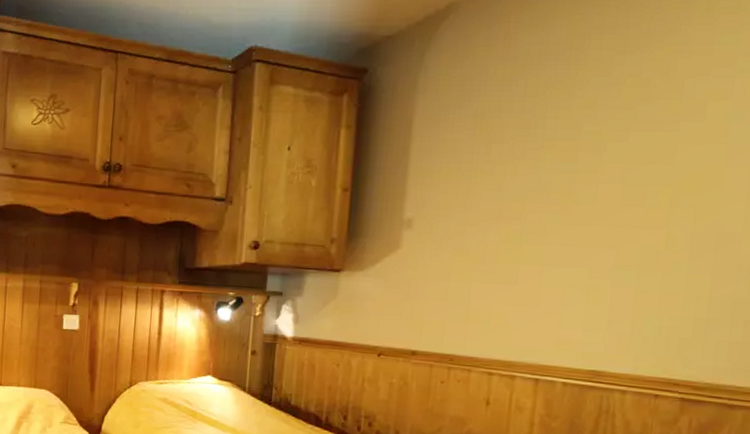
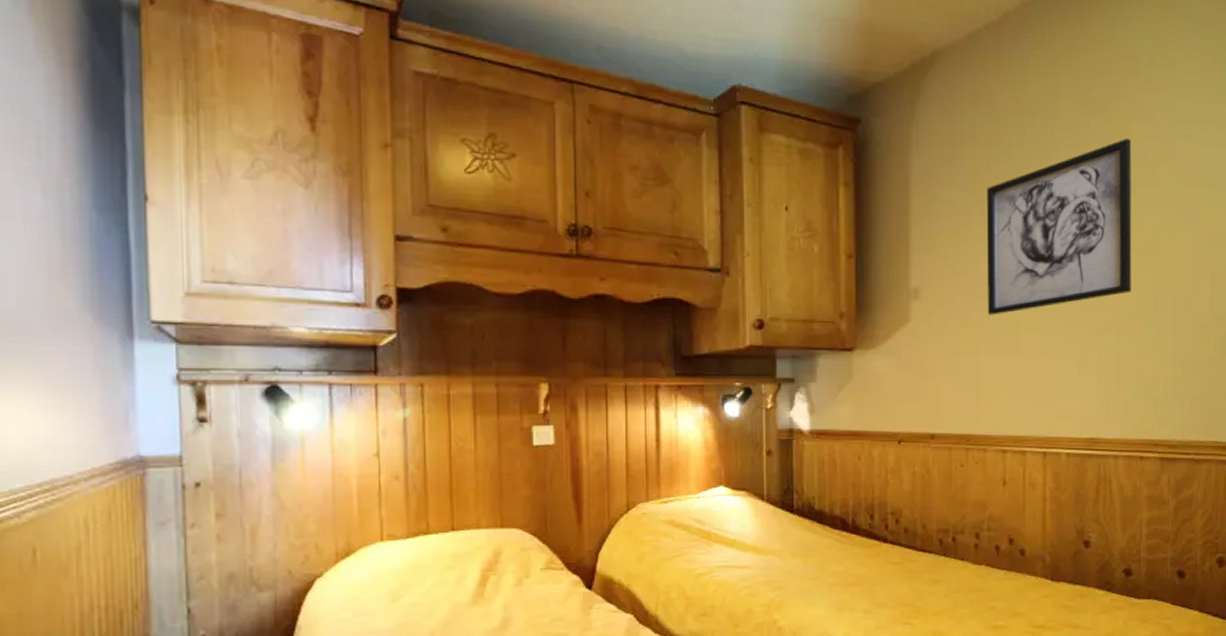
wall art: none [484,74,677,247] -> present [986,138,1132,315]

